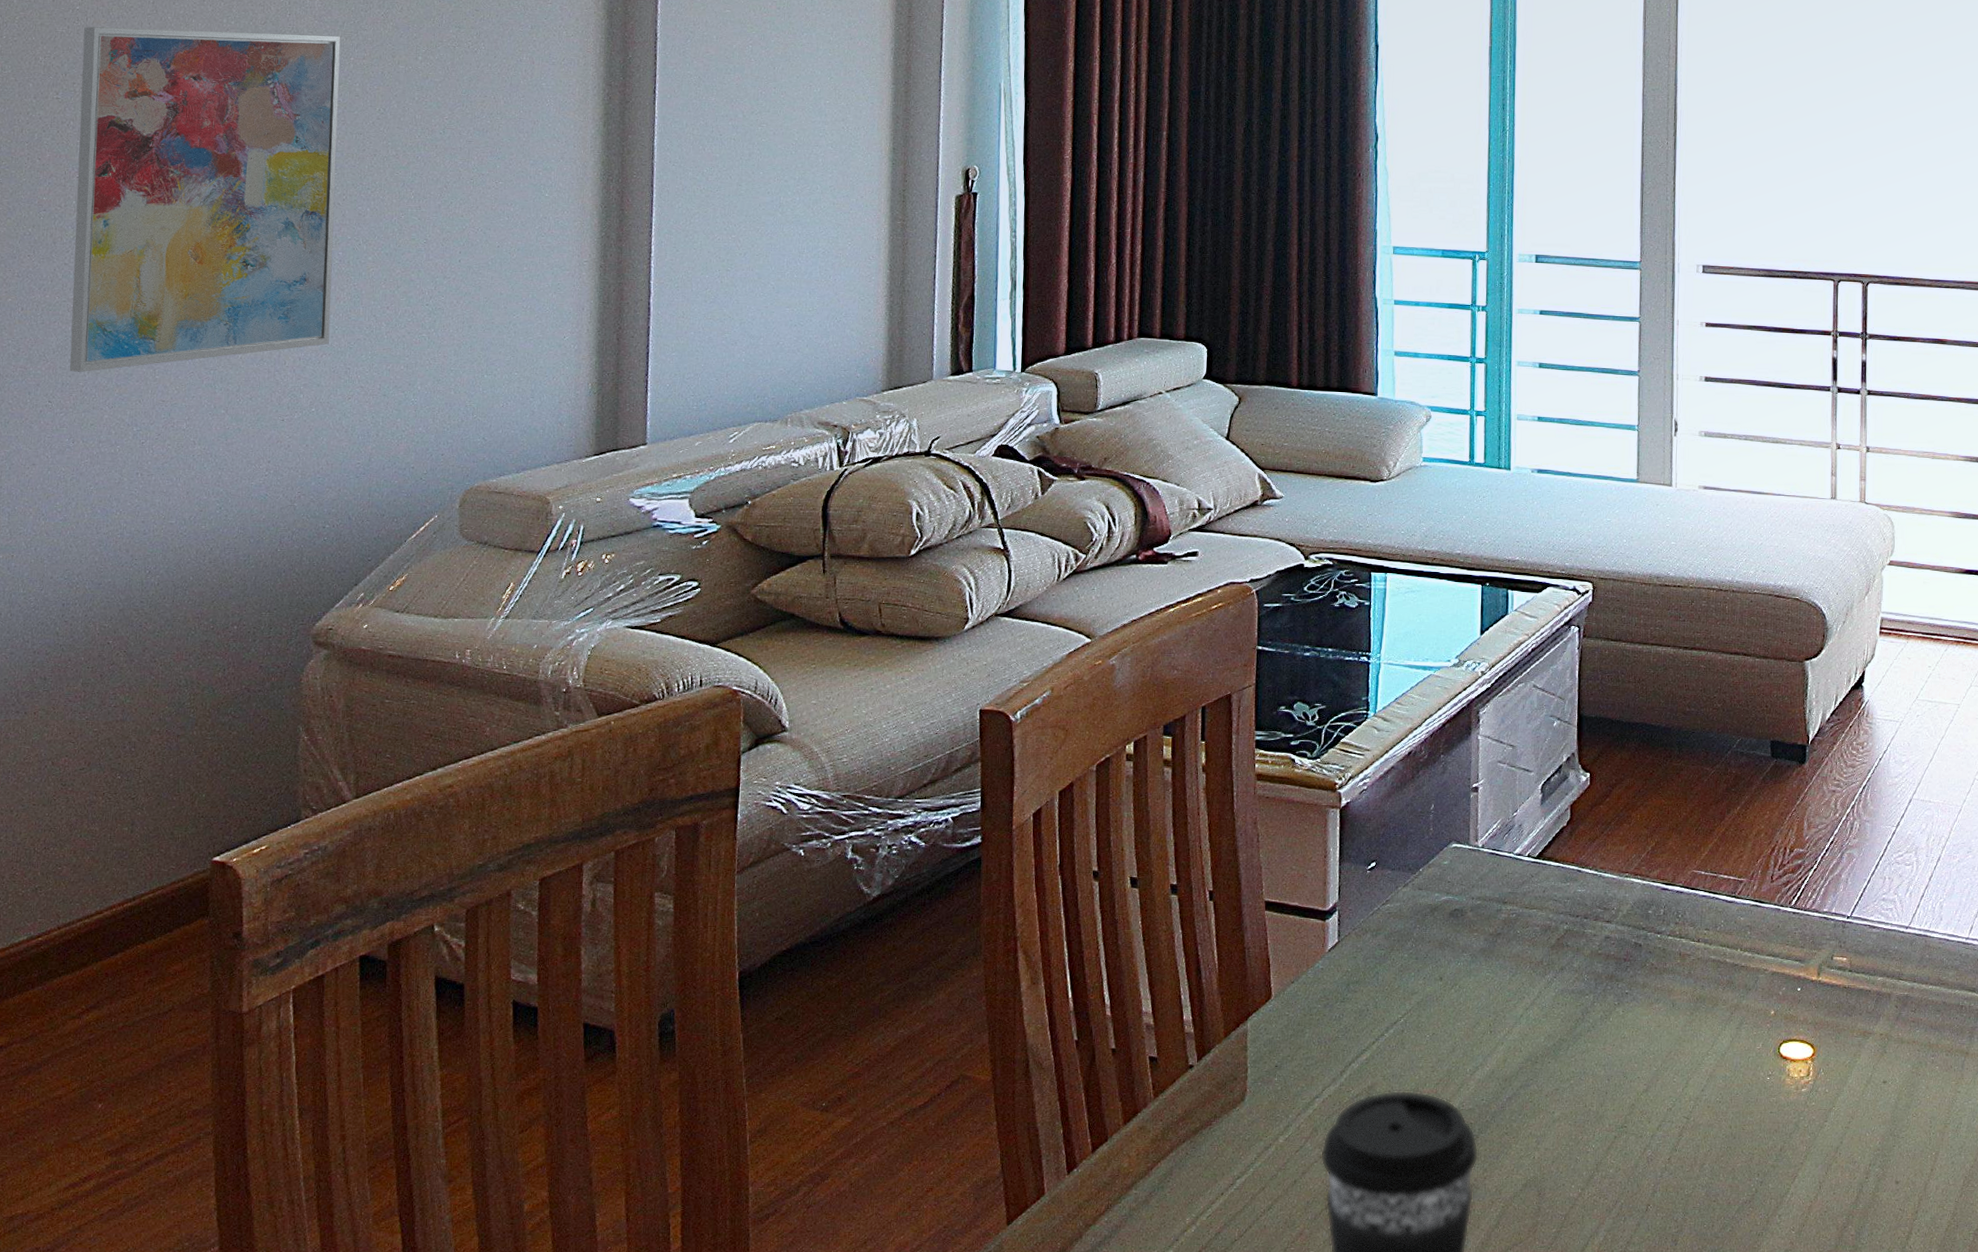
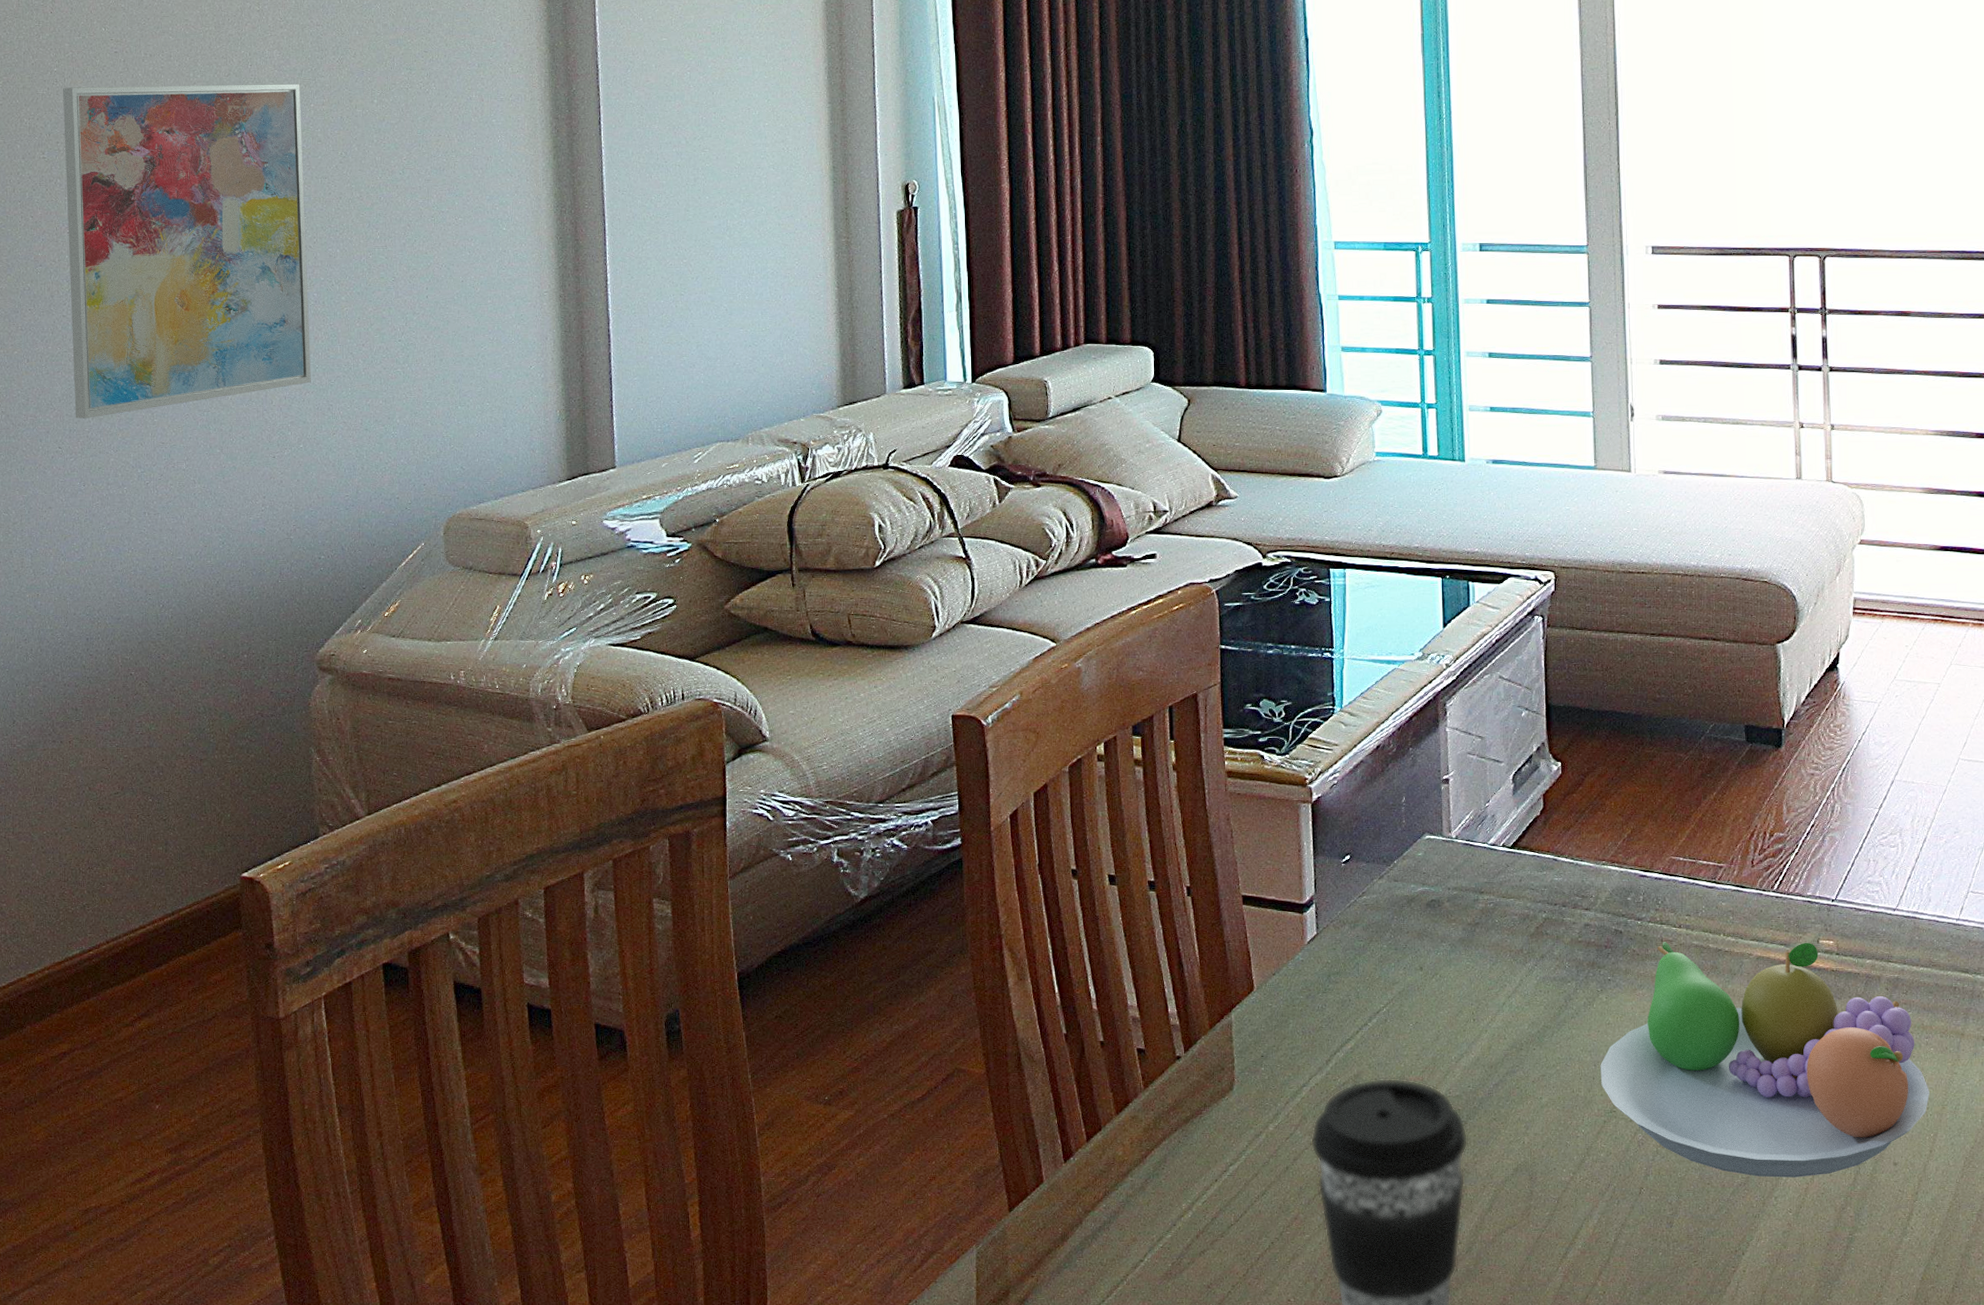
fruit bowl: none [1613,955,1933,1195] -> present [1600,941,1929,1178]

